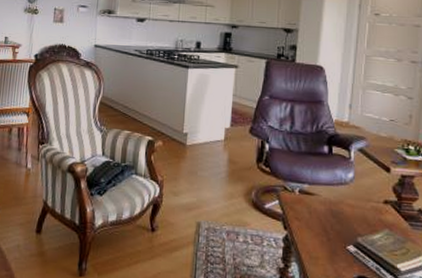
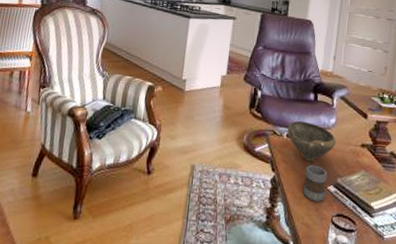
bowl: none [299,175,354,220] -> present [287,120,336,162]
mug: none [319,221,346,263] -> present [302,163,327,202]

